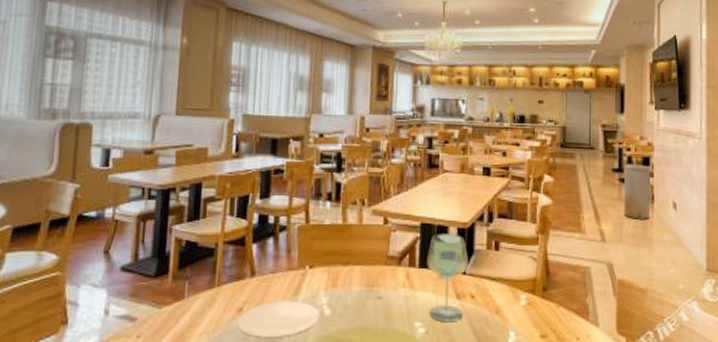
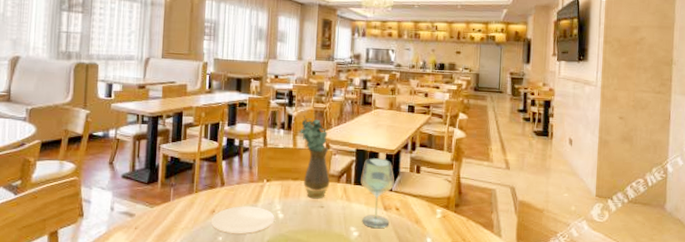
vase: none [350,183,389,288] -> present [300,116,330,199]
pedal bin: present [624,163,651,219] -> none [526,105,551,152]

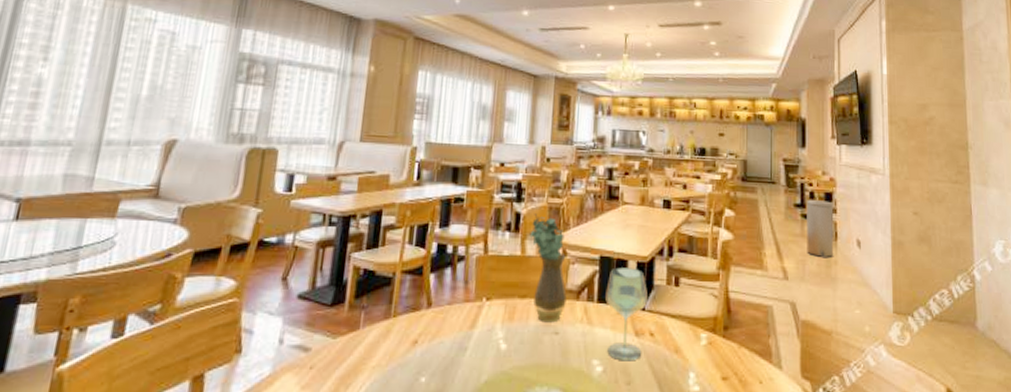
plate: present [210,206,275,235] -> none [411,334,496,373]
pedal bin: none [526,105,551,152] -> present [807,199,834,257]

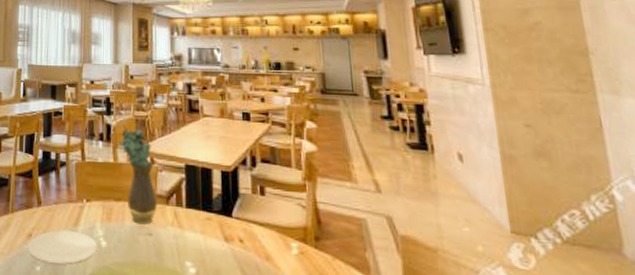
plate: none [411,334,496,373] -> present [27,230,97,265]
wine glass: present [605,267,649,361] -> none [193,175,235,266]
pedal bin: present [807,199,834,257] -> none [395,111,431,171]

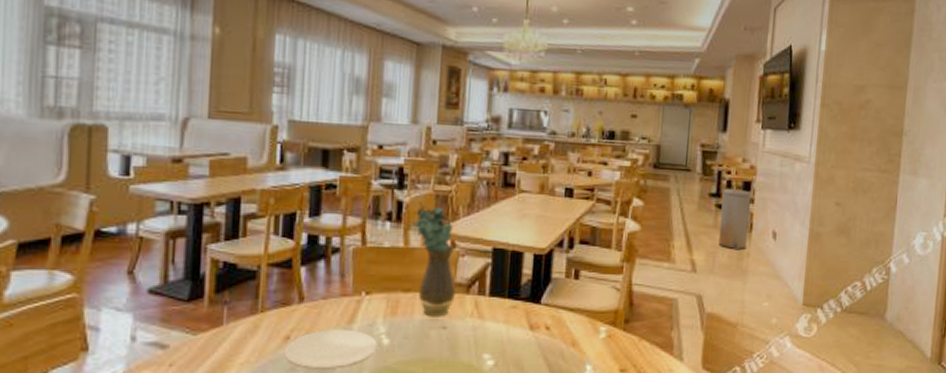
pedal bin: none [395,111,431,171] -> present [718,188,752,249]

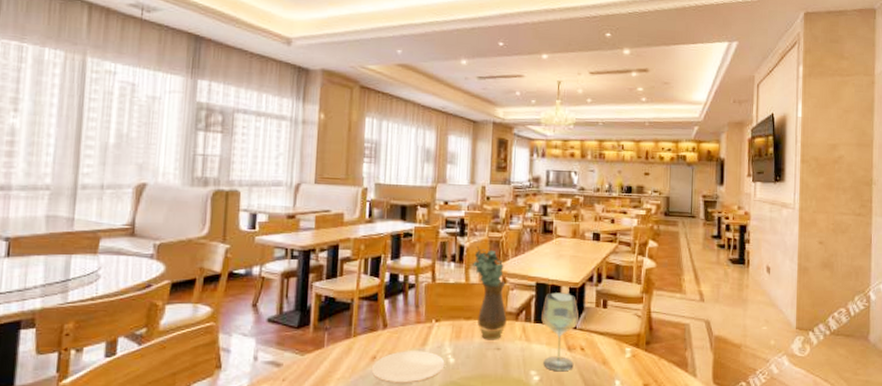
wine glass: none [498,260,545,355] -> present [541,292,580,372]
pedal bin: present [718,188,752,249] -> none [721,231,747,282]

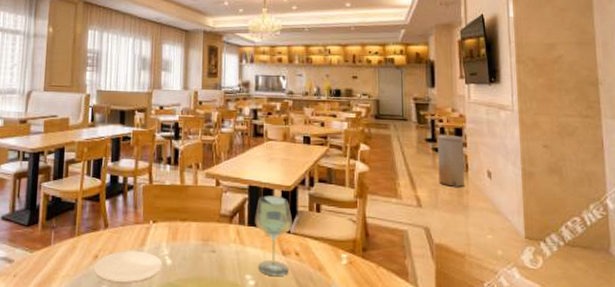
vase: present [473,246,507,340] -> none [187,149,221,243]
pedal bin: none [721,231,747,282] -> present [437,134,464,187]

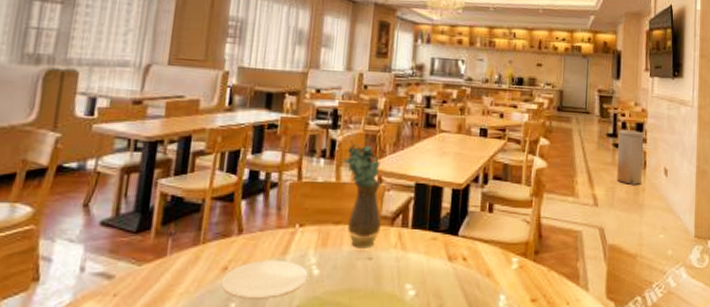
vase: none [187,149,221,243] -> present [345,141,382,249]
wine glass: present [255,195,293,277] -> none [420,194,463,285]

